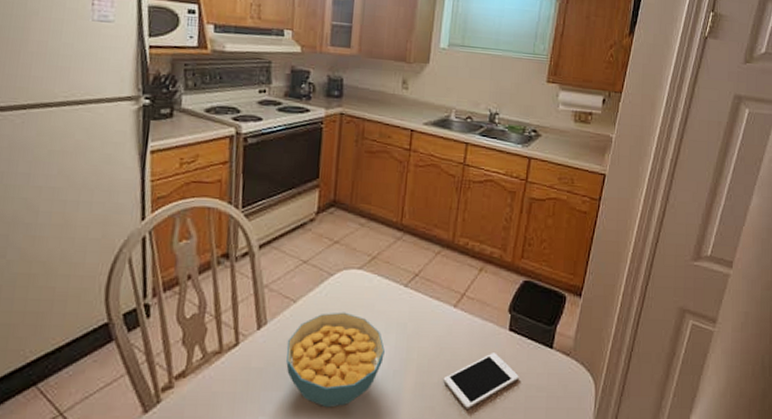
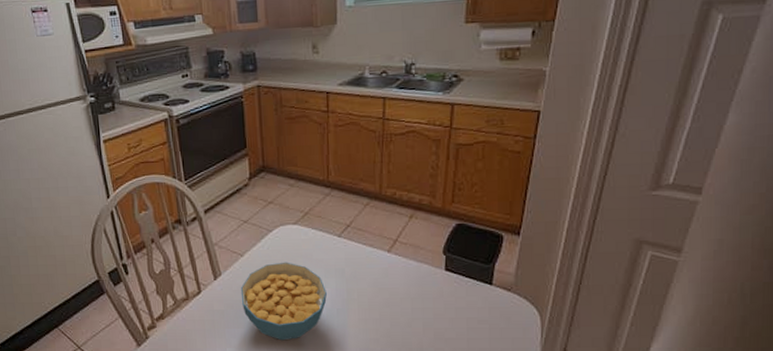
cell phone: present [443,353,519,409] -> none [384,291,459,340]

